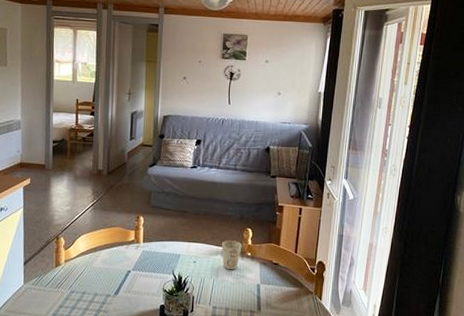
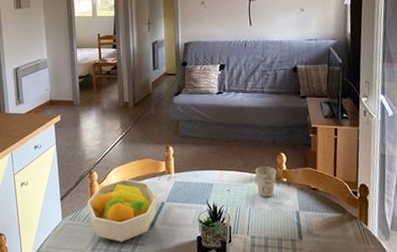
fruit bowl: none [51,246,124,308] -> present [87,179,157,242]

